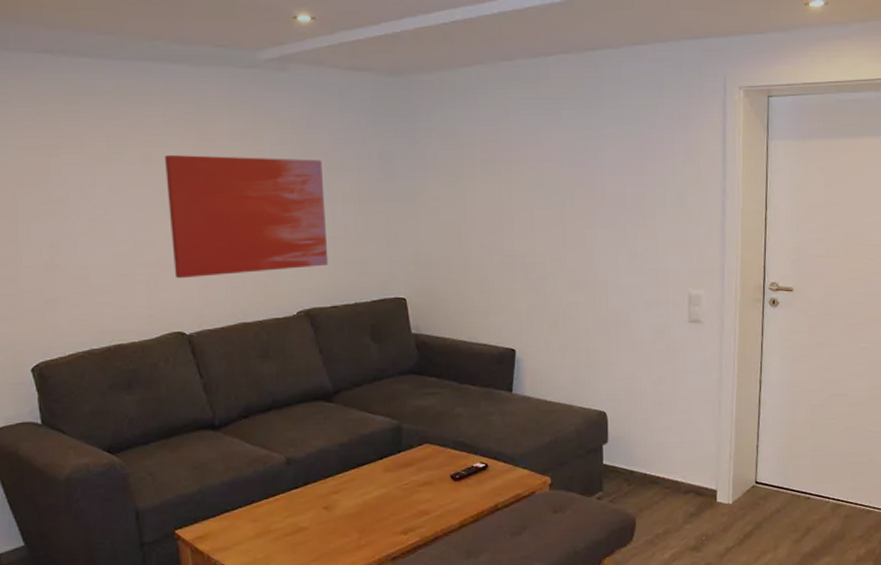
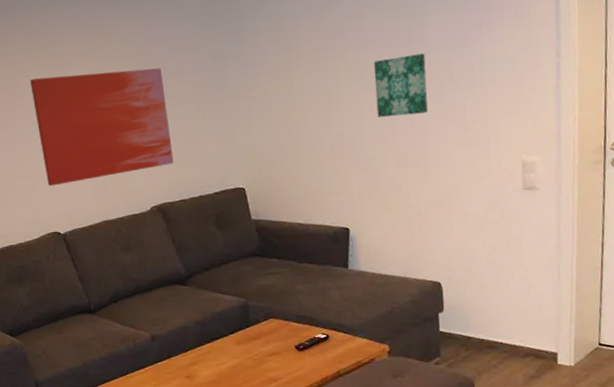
wall art: none [548,177,601,238] -> present [373,53,428,117]

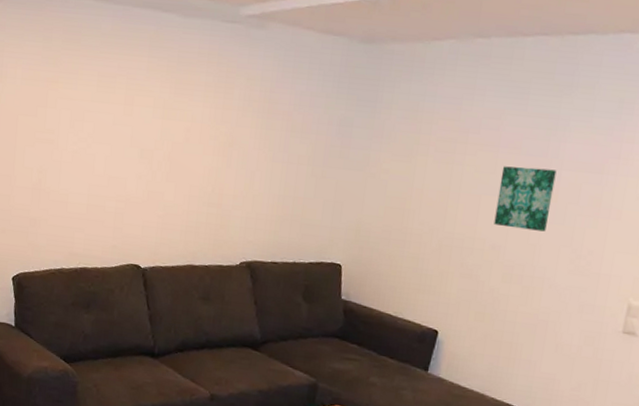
wall art: present [30,67,174,187] -> none [138,100,284,223]

